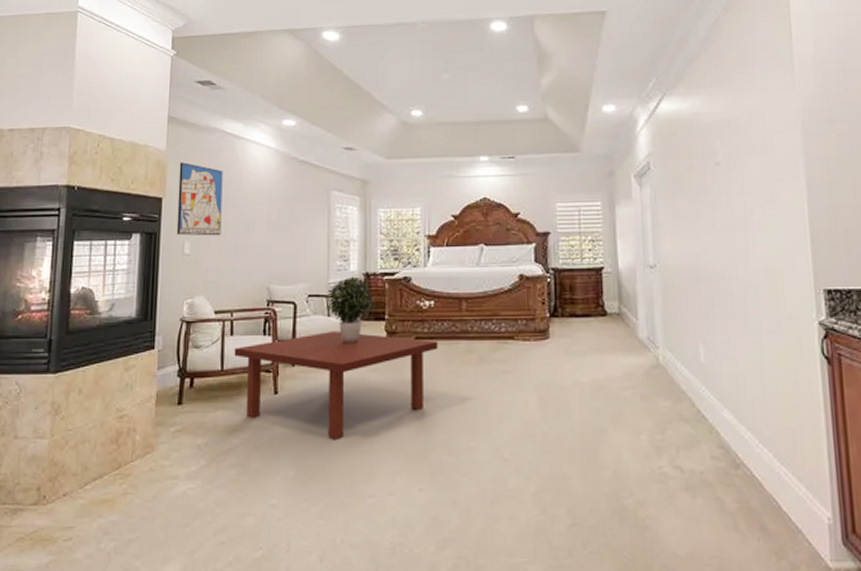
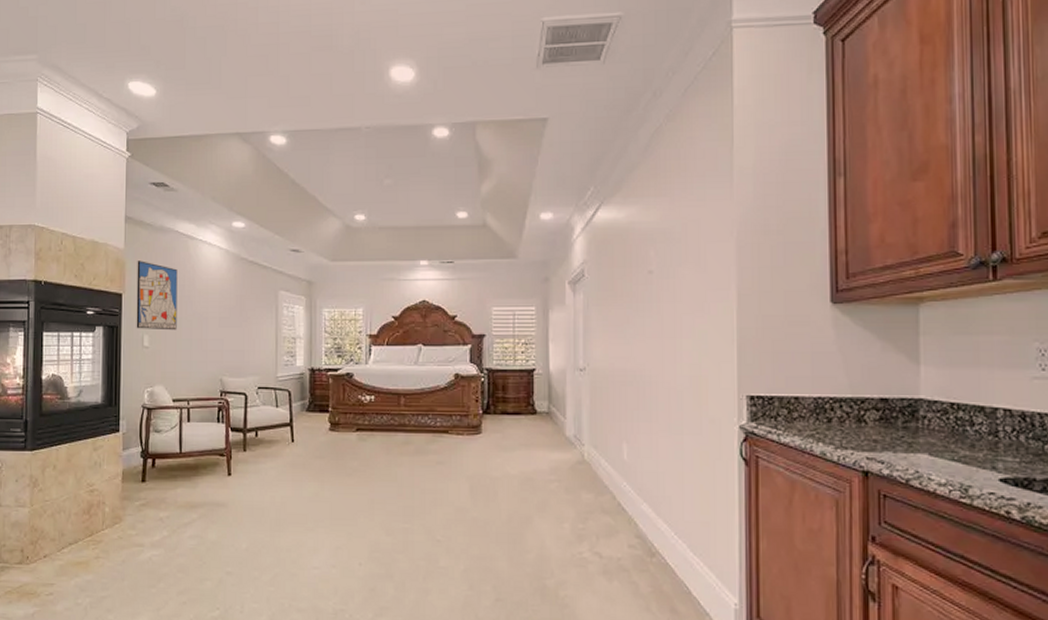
coffee table: present [234,331,438,441] -> none [191,421,378,518]
potted plant: present [326,276,374,344] -> none [275,371,318,433]

